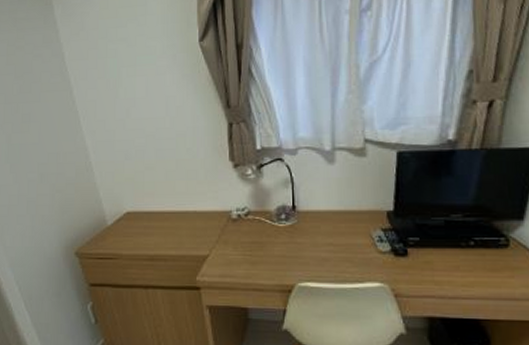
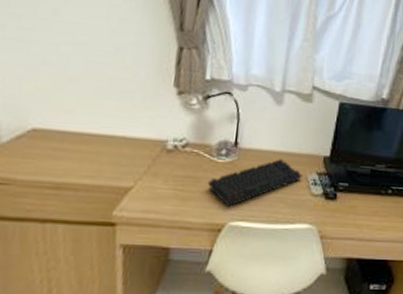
keyboard: none [272,218,366,269] -> present [207,159,303,207]

